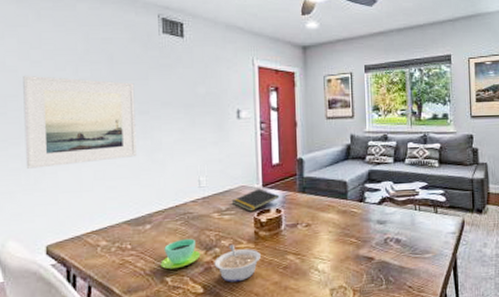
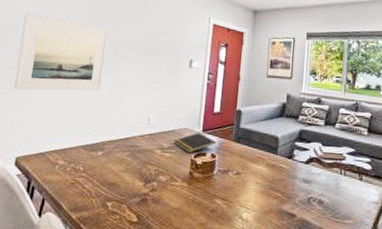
cup: present [160,238,201,270] -> none [104,169,141,196]
legume: present [214,245,261,283] -> none [150,181,192,217]

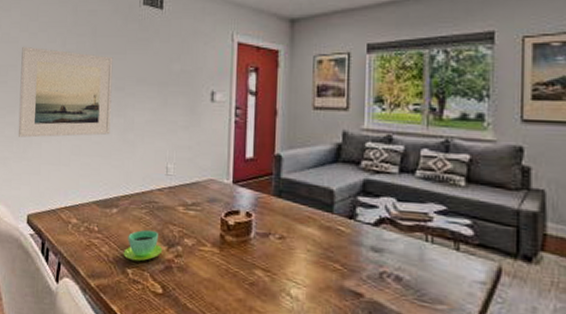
cup: none [104,169,141,196] -> present [123,229,163,262]
notepad: present [173,133,217,153] -> none [198,185,252,211]

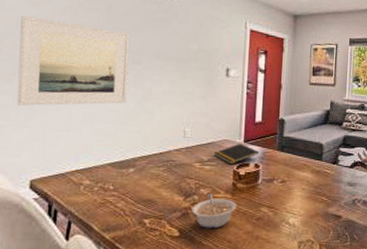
cup: present [123,229,163,262] -> none [140,184,180,212]
legume: none [175,245,225,290] -> present [191,194,236,229]
notepad: none [198,185,252,211] -> present [213,143,260,164]

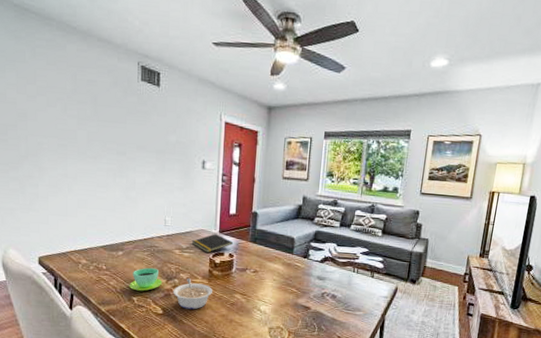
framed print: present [17,15,130,106] -> none [21,107,114,192]
cup: none [140,184,180,212] -> present [129,267,163,292]

